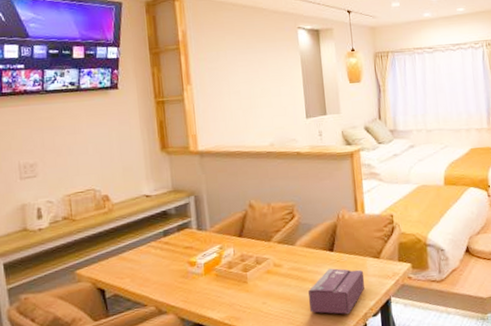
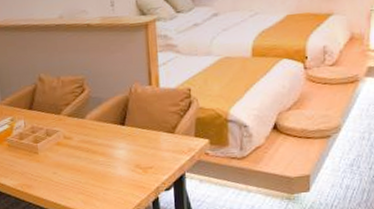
tissue box: present [308,268,365,314] -> none [99,142,158,187]

